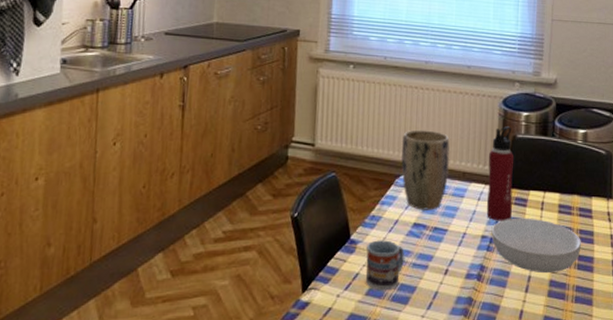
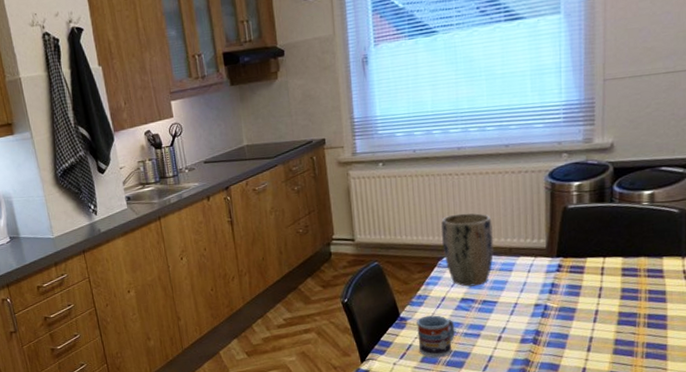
water bottle: present [486,126,514,221] -> none [537,198,568,290]
serving bowl: present [491,218,581,274] -> none [545,283,651,334]

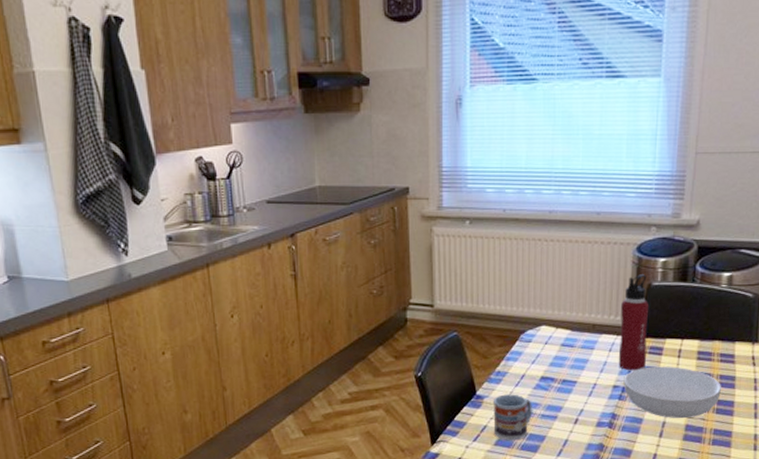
plant pot: present [441,213,494,287] -> none [526,283,578,364]
water bottle: none [537,198,568,290] -> present [618,274,649,371]
serving bowl: none [545,283,651,334] -> present [623,366,721,419]

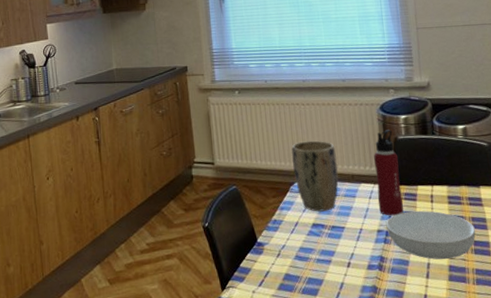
cup: present [493,394,532,441] -> none [273,240,309,285]
plant pot: none [526,283,578,364] -> present [291,140,339,212]

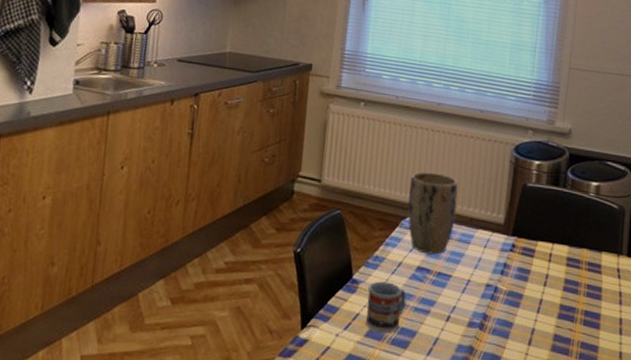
cup: none [273,240,309,285] -> present [366,281,407,334]
water bottle: present [374,129,404,216] -> none [492,174,524,271]
serving bowl: present [386,210,476,260] -> none [496,268,589,328]

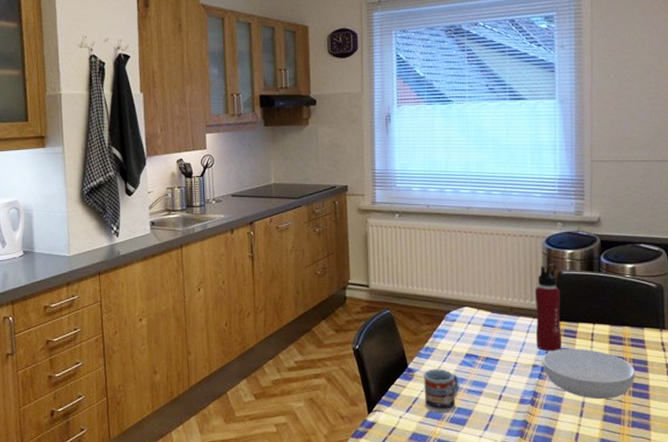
plant pot: present [408,172,458,255] -> none [450,270,496,342]
water bottle: none [492,174,524,271] -> present [535,264,562,352]
serving bowl: none [496,268,589,328] -> present [542,348,635,400]

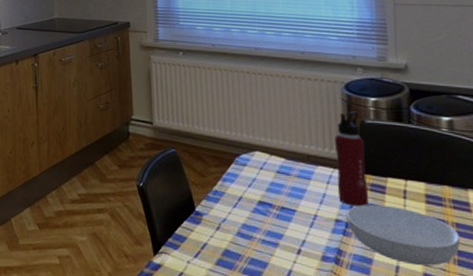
cup: present [424,369,459,414] -> none [212,214,252,263]

